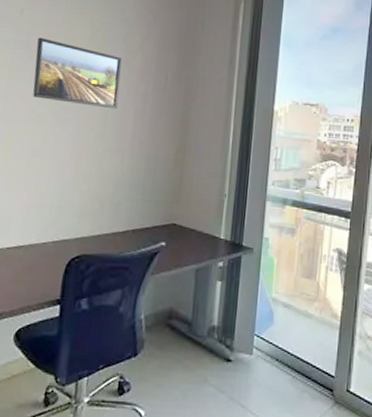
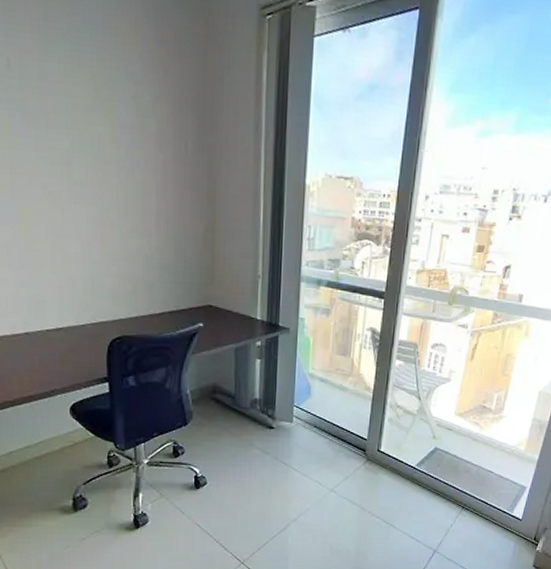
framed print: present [33,37,122,109] -> none [33,95,136,184]

